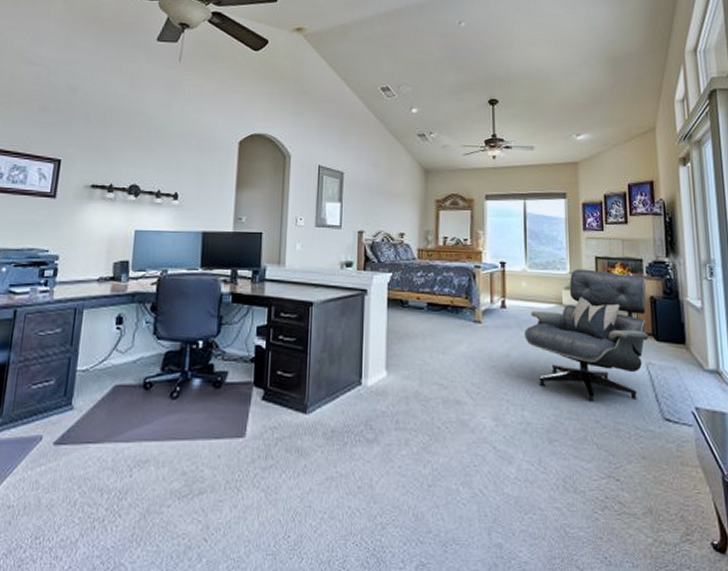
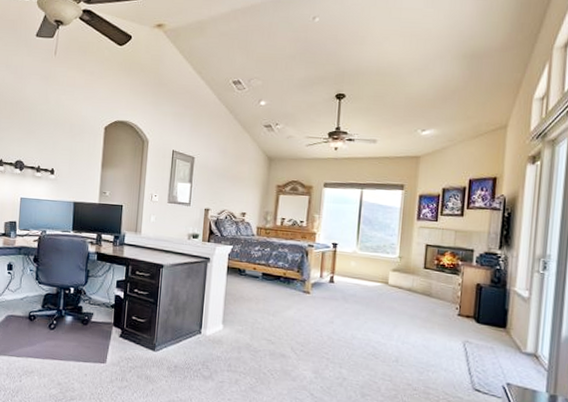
lounge chair: present [524,269,648,402] -> none [349,254,474,371]

